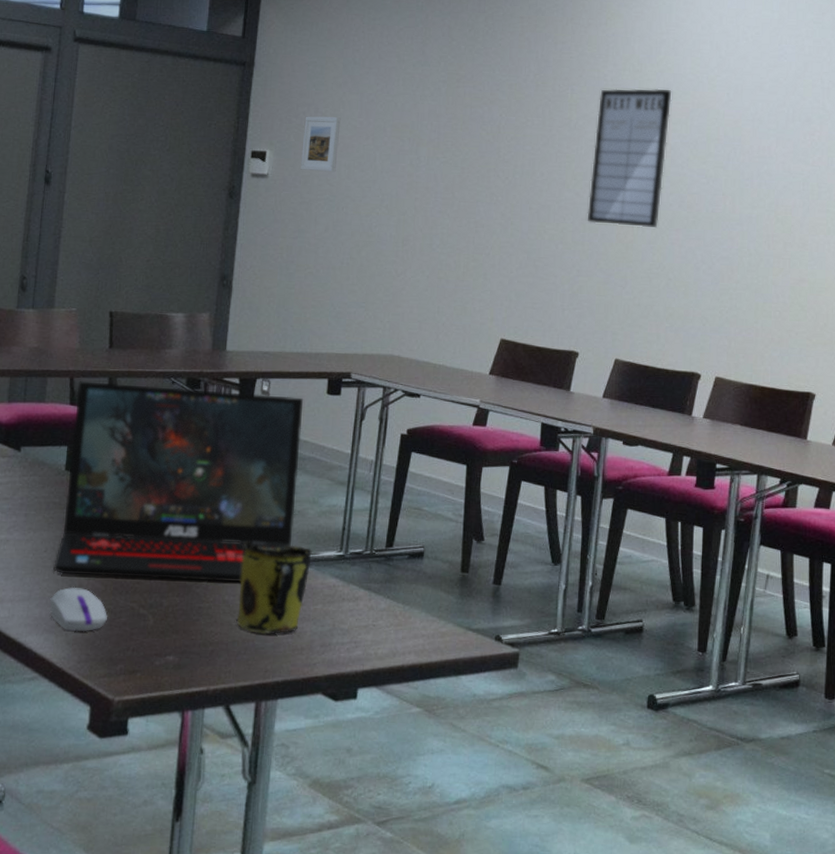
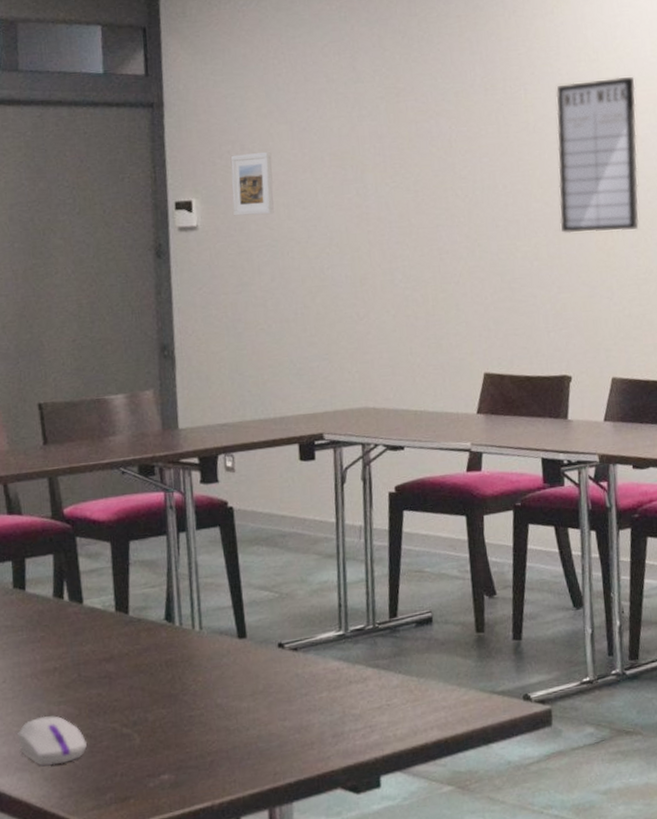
laptop: present [53,381,304,582] -> none [13,468,285,705]
mug: present [236,542,313,634] -> none [229,631,309,734]

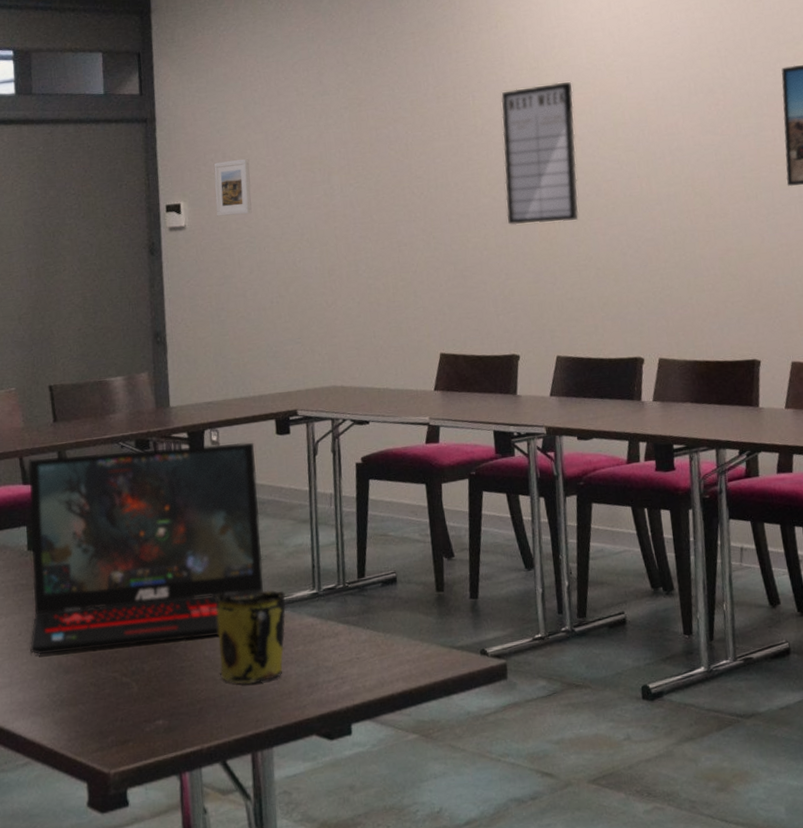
laptop: none [13,468,285,705] -> present [28,442,264,655]
computer mouse: present [17,716,87,766] -> none [31,665,91,711]
mug: none [229,631,309,734] -> present [216,590,286,684]

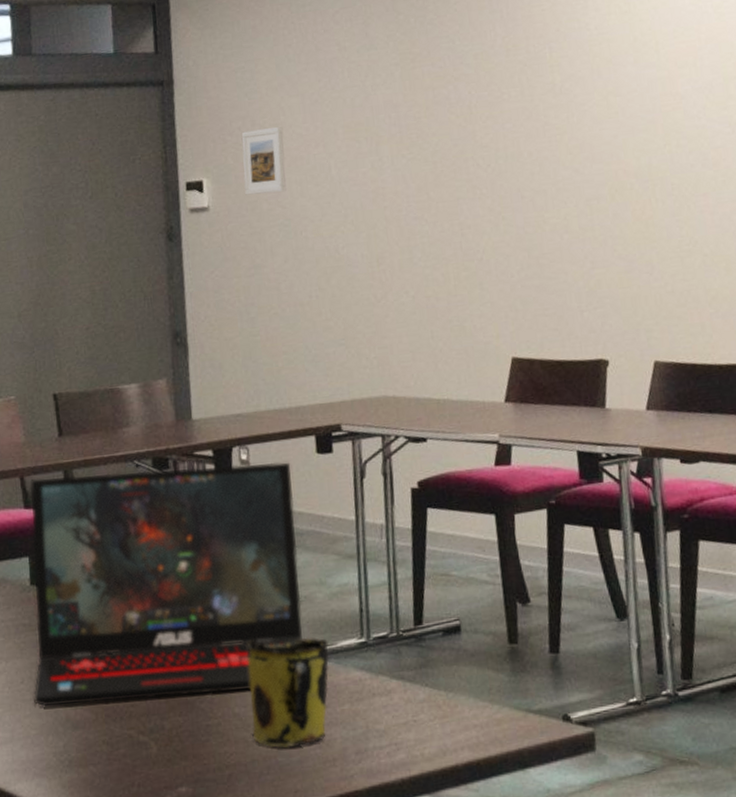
writing board: present [501,82,579,225] -> none [584,28,680,203]

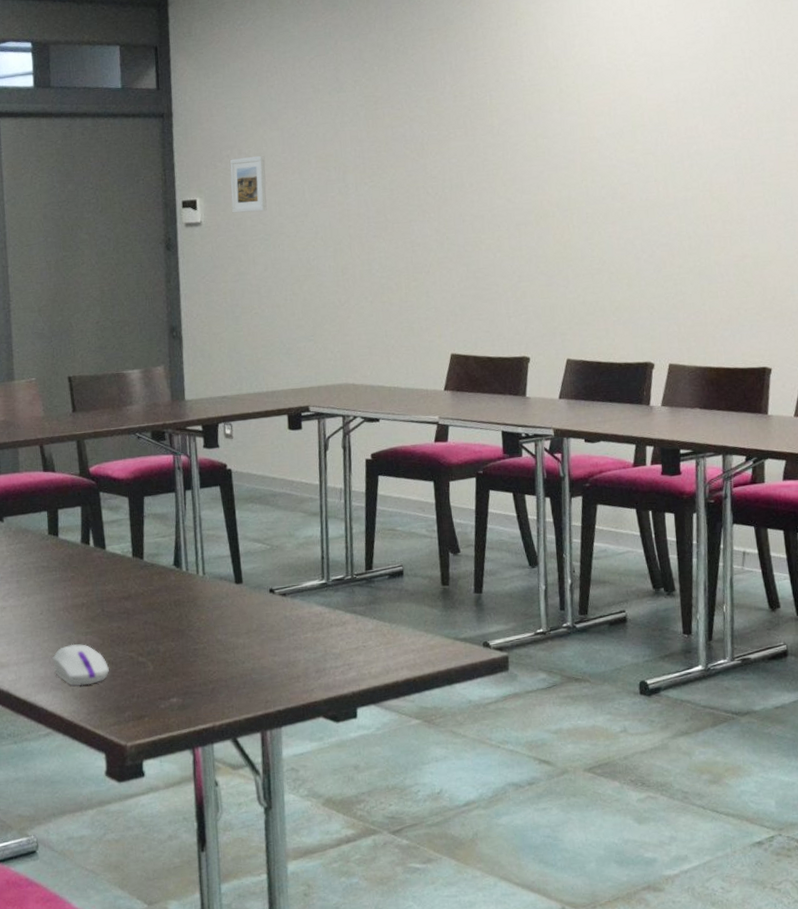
laptop: present [30,462,304,707] -> none [48,436,275,634]
computer mouse: none [35,719,104,772] -> present [52,643,109,686]
mug: present [247,637,330,748] -> none [228,579,296,667]

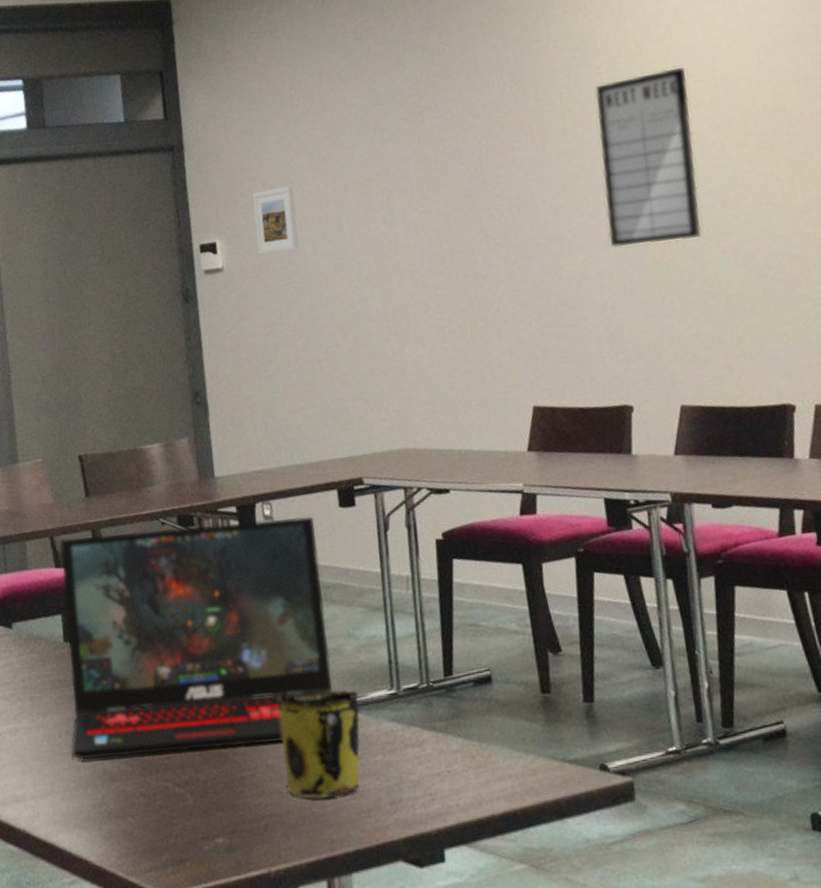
laptop: none [48,436,275,634] -> present [60,516,334,760]
computer mouse: present [52,643,109,686] -> none [75,772,141,823]
mug: none [228,579,296,667] -> present [277,689,361,799]
writing board: none [518,82,594,227] -> present [595,68,701,247]

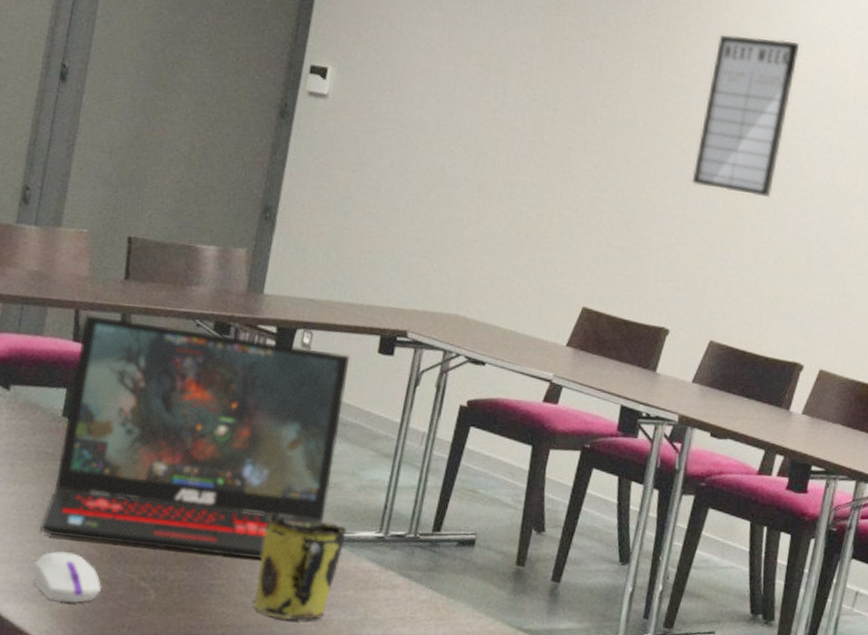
computer mouse: none [75,772,141,823] -> present [33,550,101,604]
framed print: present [252,185,299,255] -> none [367,31,419,100]

